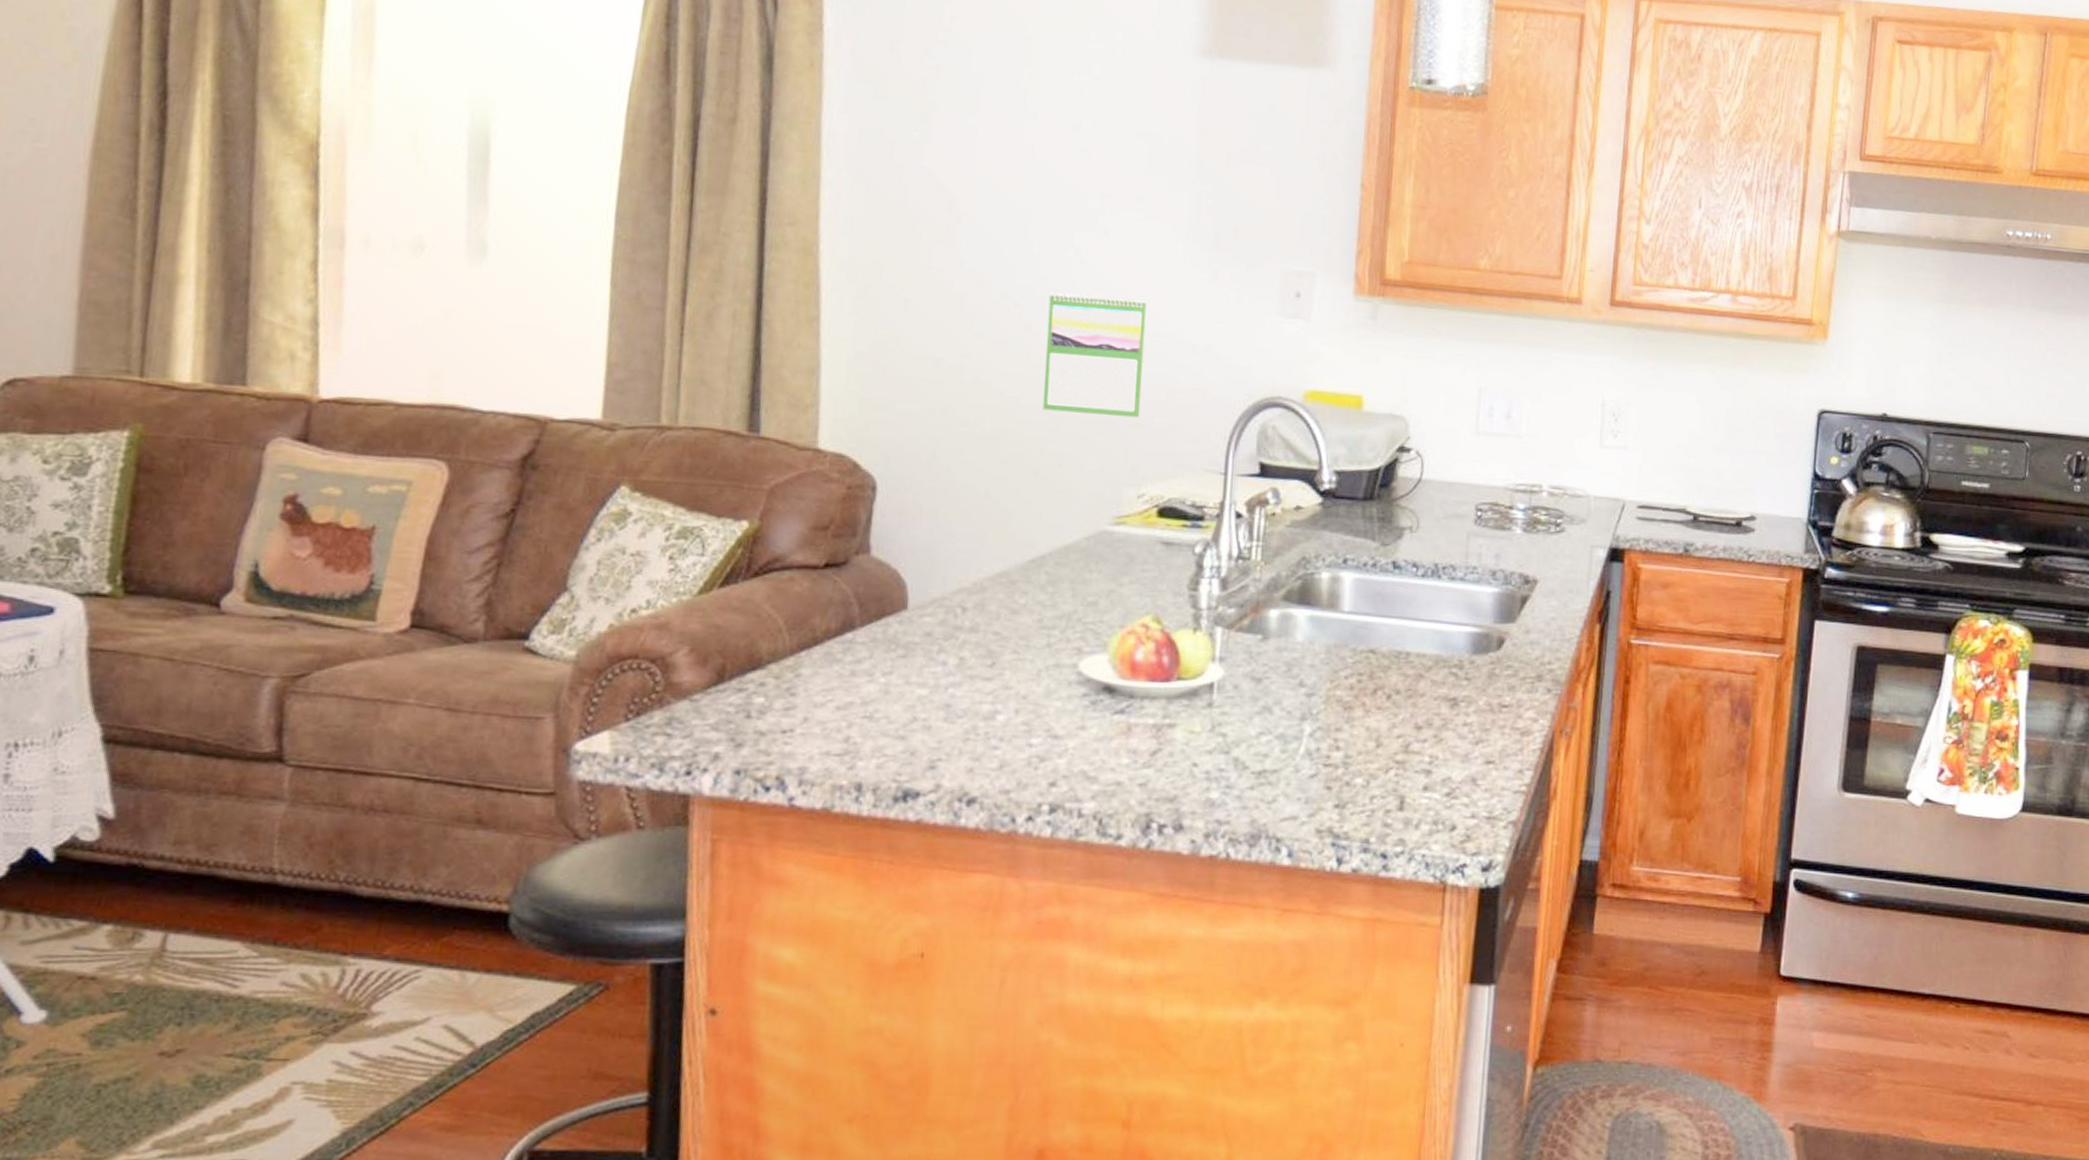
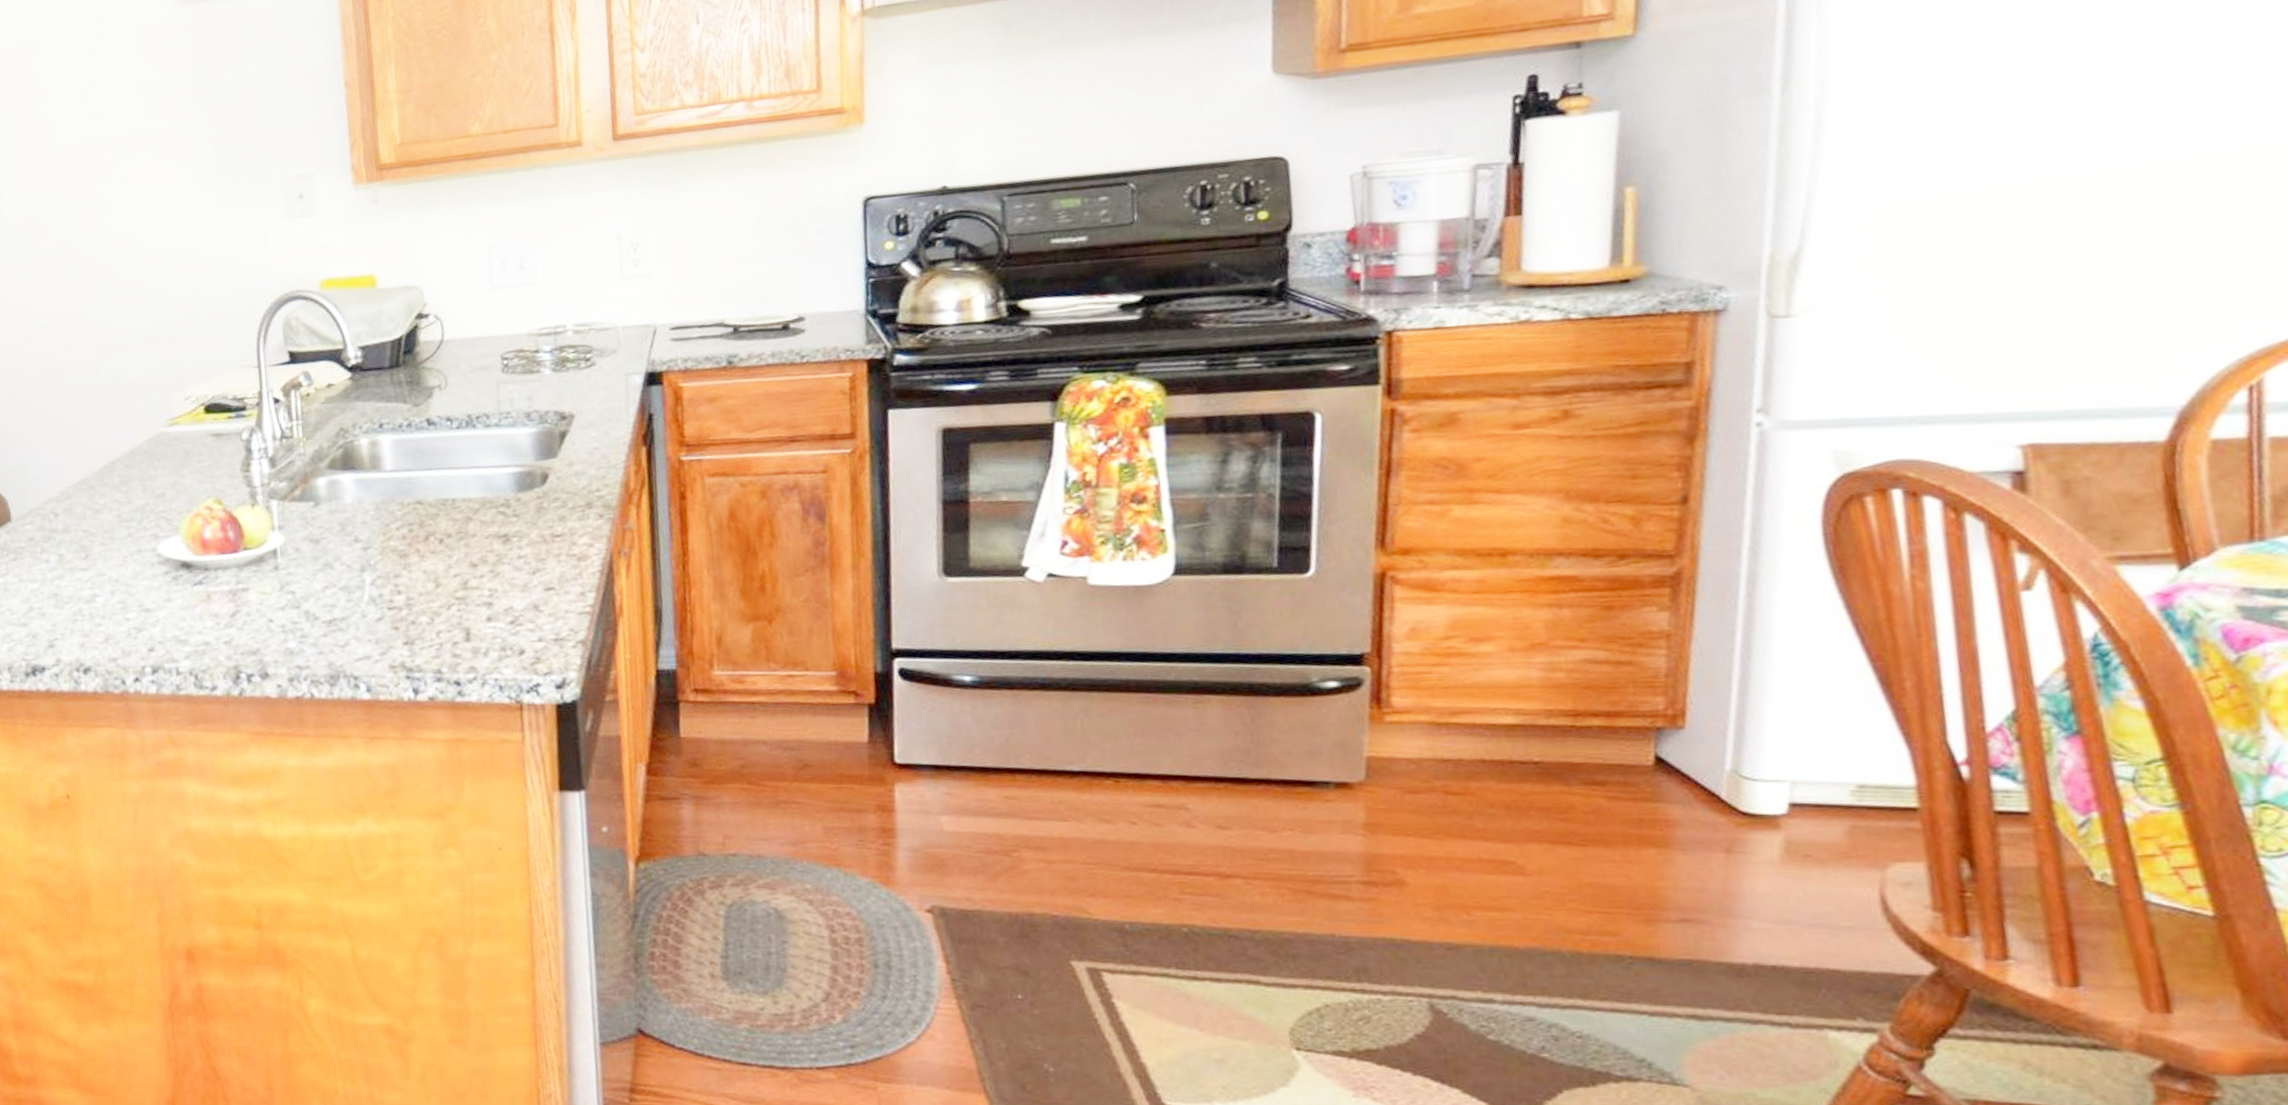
calendar: present [1043,292,1147,418] -> none [84,228,176,340]

